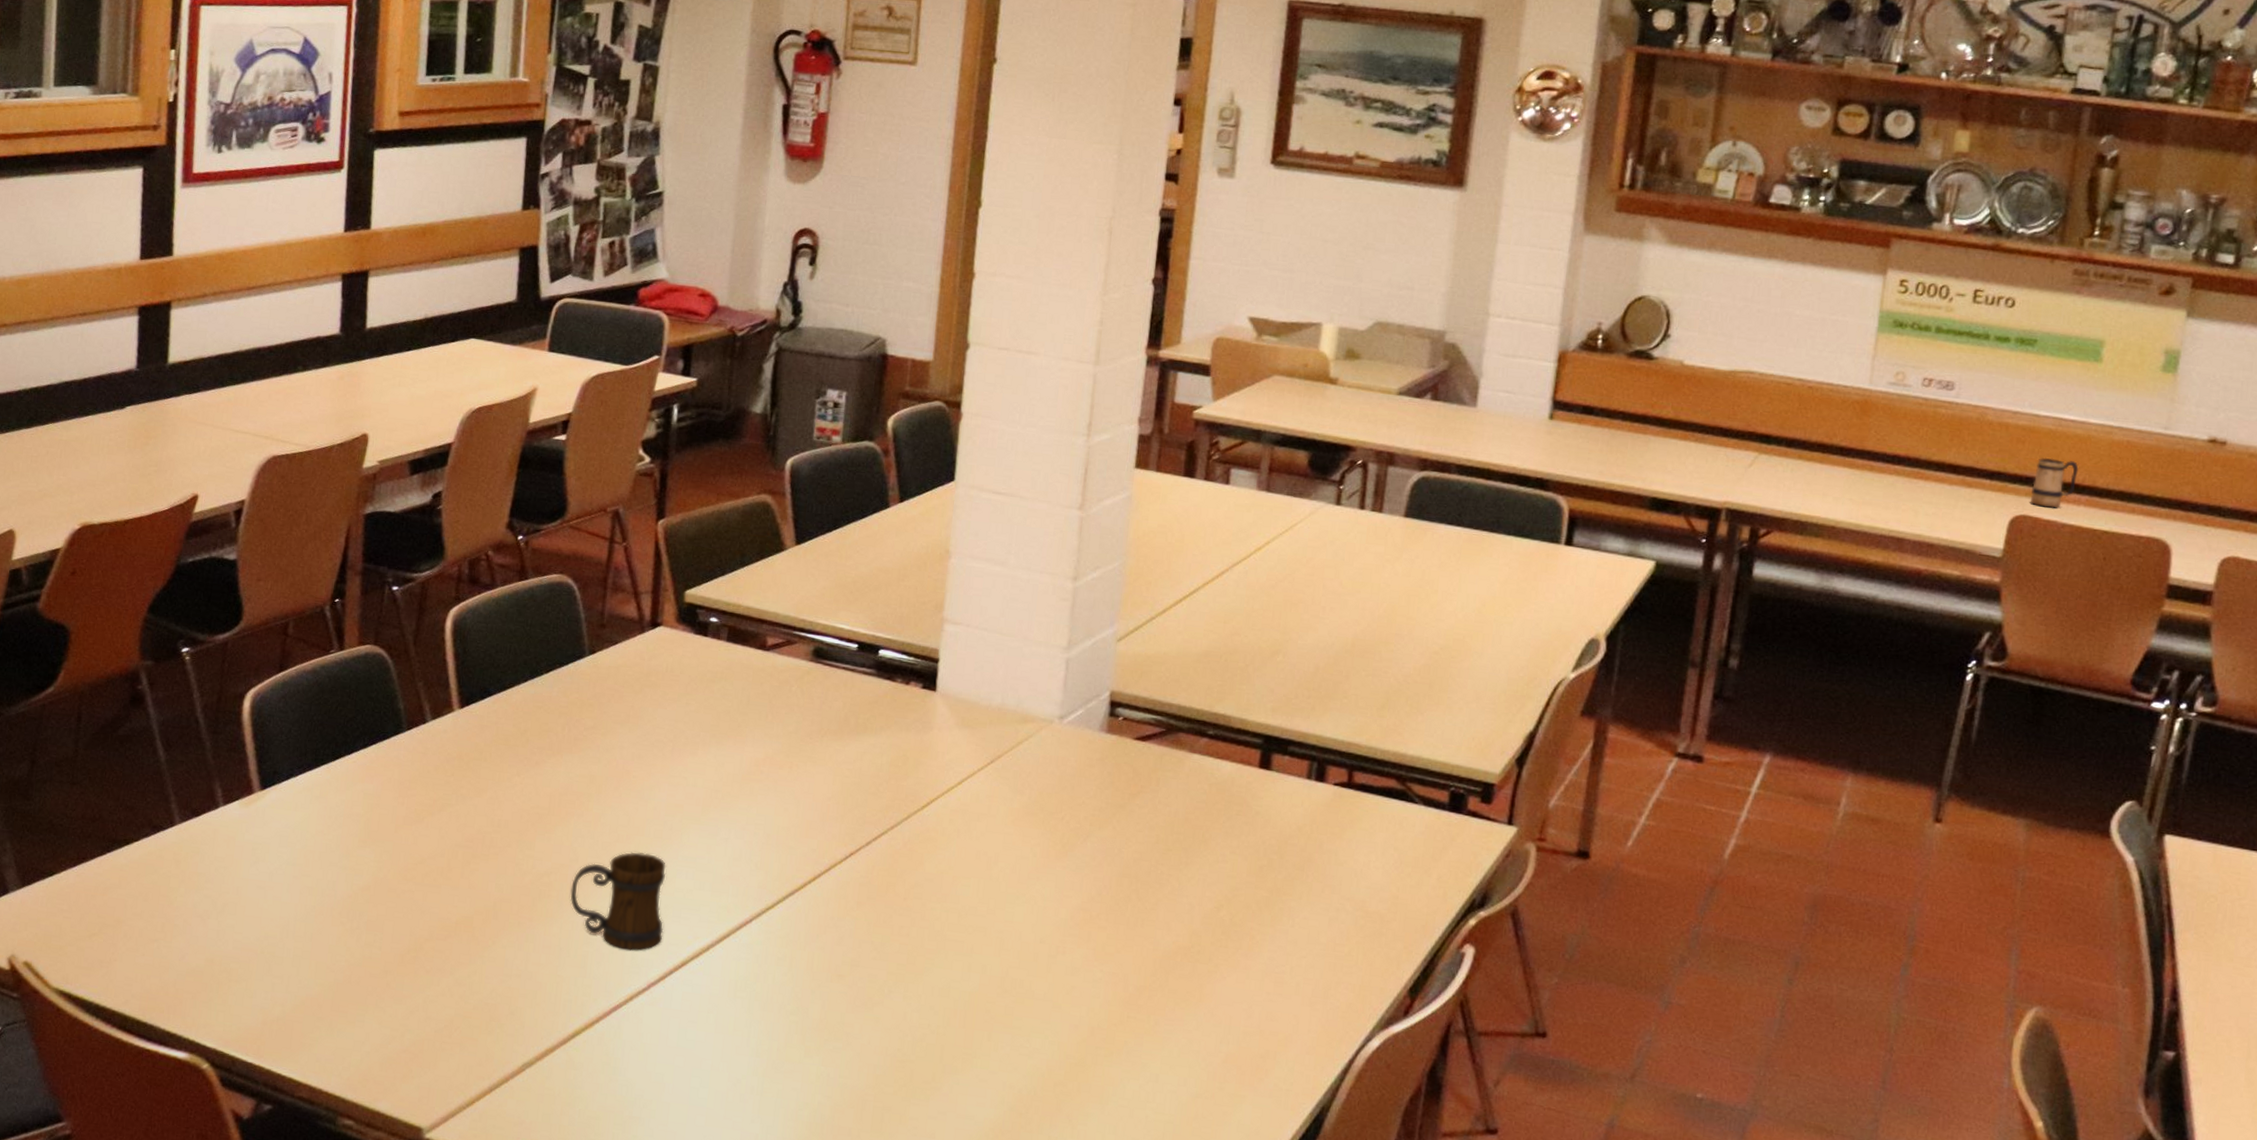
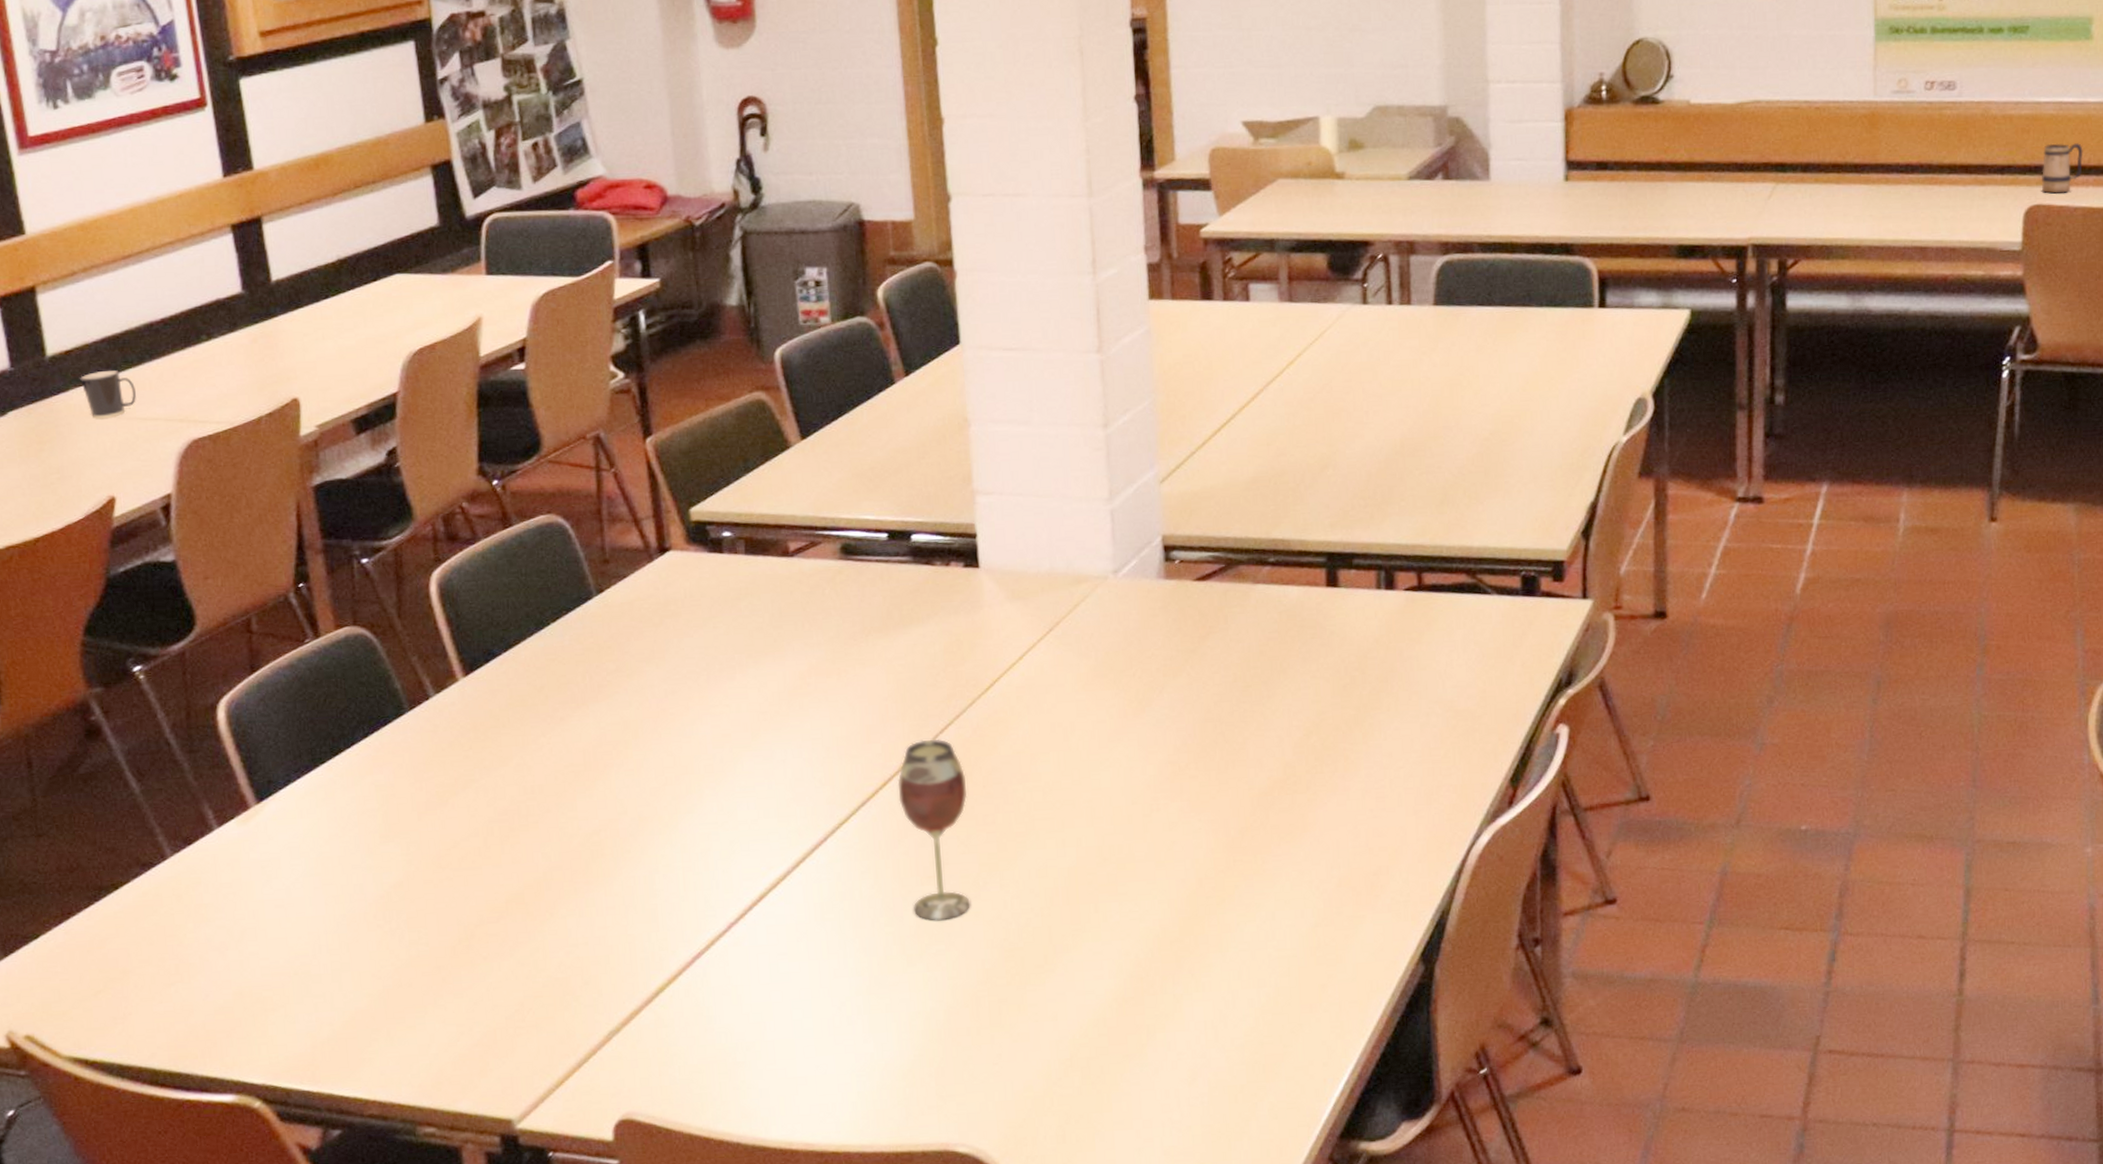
mug: none [191,383,235,426] -> present [80,369,136,420]
beer mug: present [570,851,666,951] -> none [624,791,734,895]
wineglass: none [820,843,890,1020] -> present [897,739,970,921]

